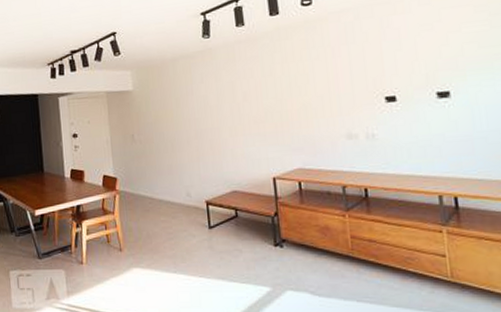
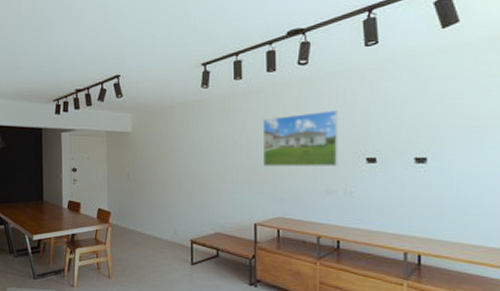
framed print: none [270,49,356,115] -> present [262,110,339,166]

